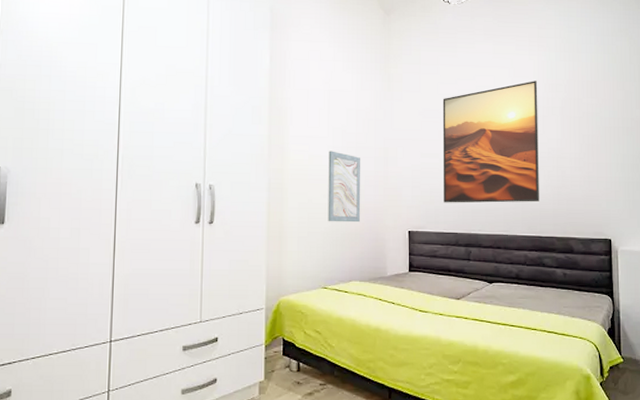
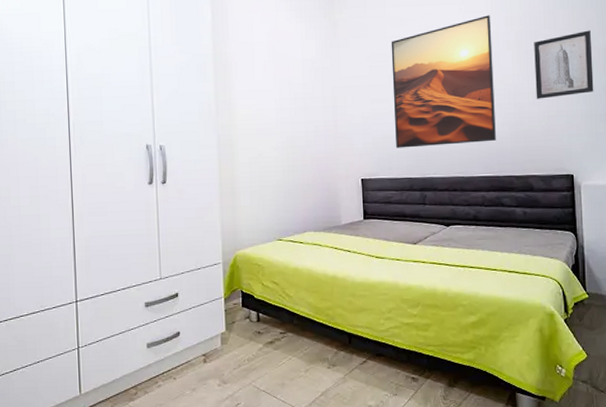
wall art: present [328,151,361,223] -> none [276,103,312,175]
wall art: none [577,102,631,164] -> present [534,30,594,99]

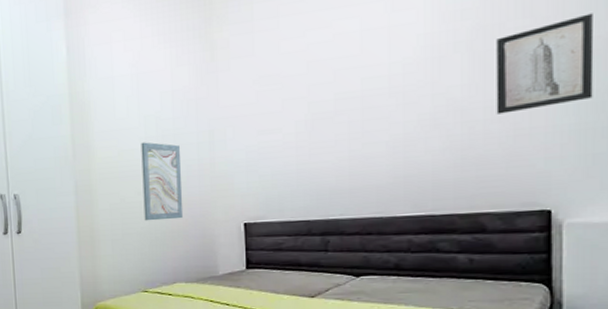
wall art: none [276,103,312,175] -> present [141,142,184,221]
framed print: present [391,15,496,148] -> none [285,10,432,186]

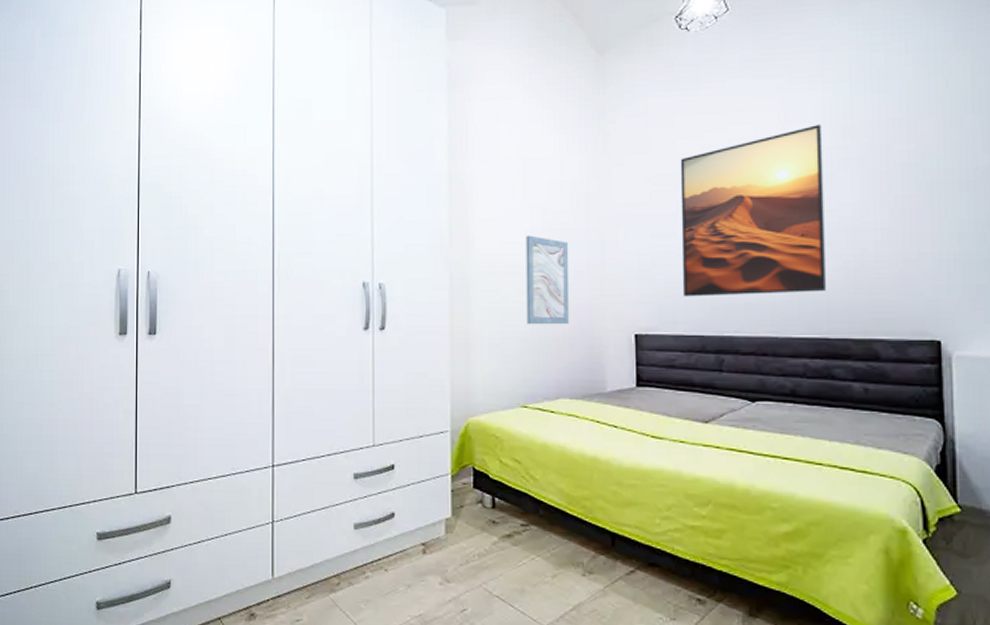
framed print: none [285,10,432,186] -> present [680,124,826,297]
wall art: present [496,13,594,115] -> none [884,144,975,237]

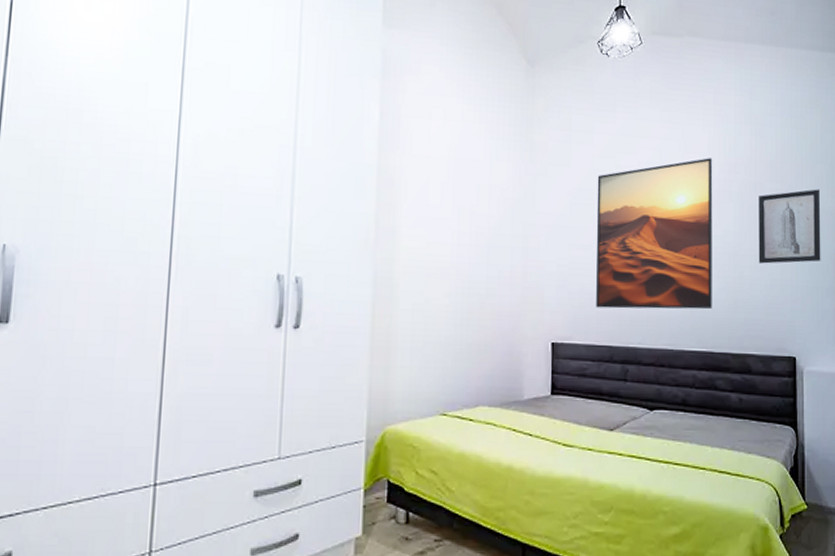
wall art: present [526,235,570,325] -> none [450,237,493,331]
wall art: none [884,144,975,237] -> present [758,189,821,264]

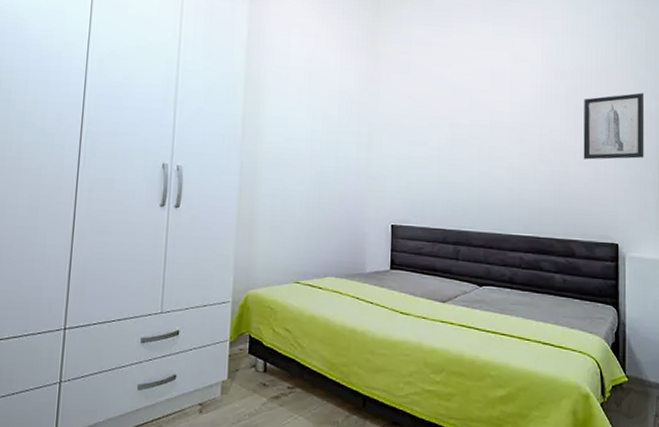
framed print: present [595,158,713,310] -> none [431,65,541,200]

